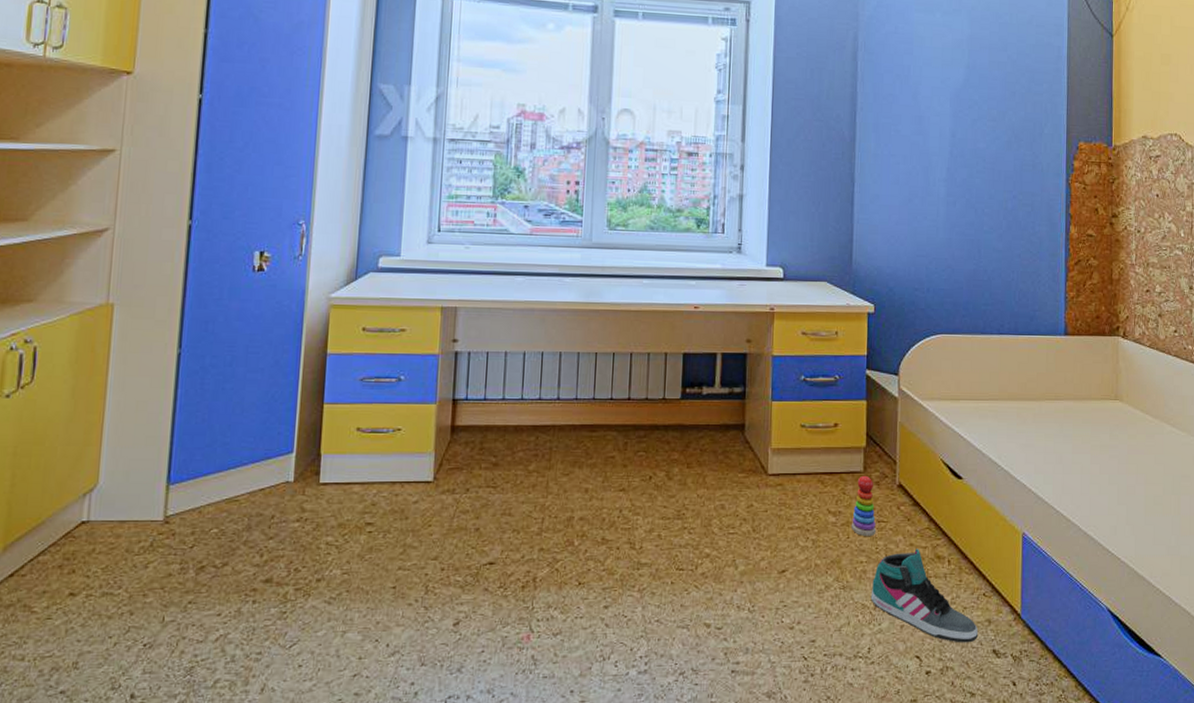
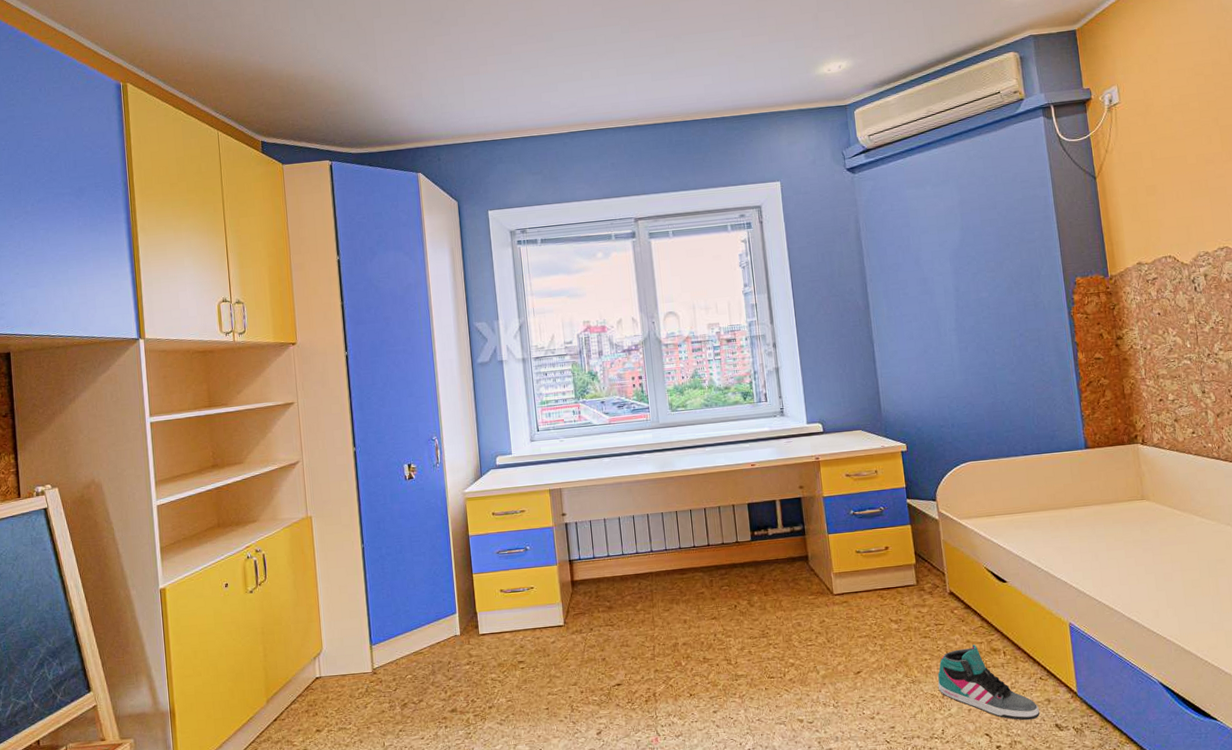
stacking toy: present [852,475,877,537] -> none [912,587,935,639]

